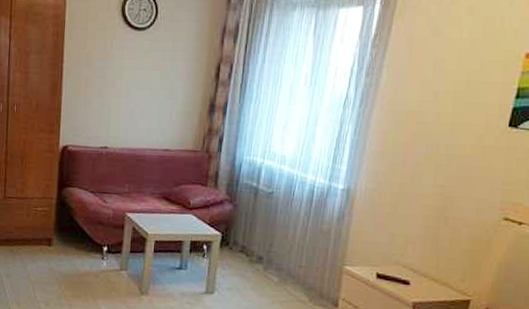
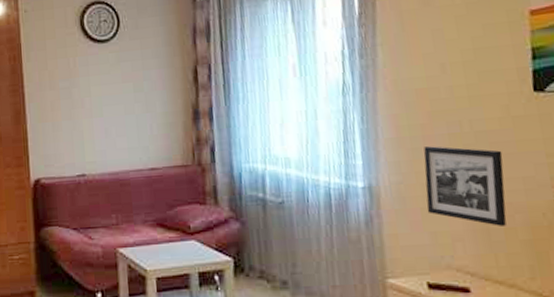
picture frame: none [391,162,467,236] -> present [423,146,507,226]

